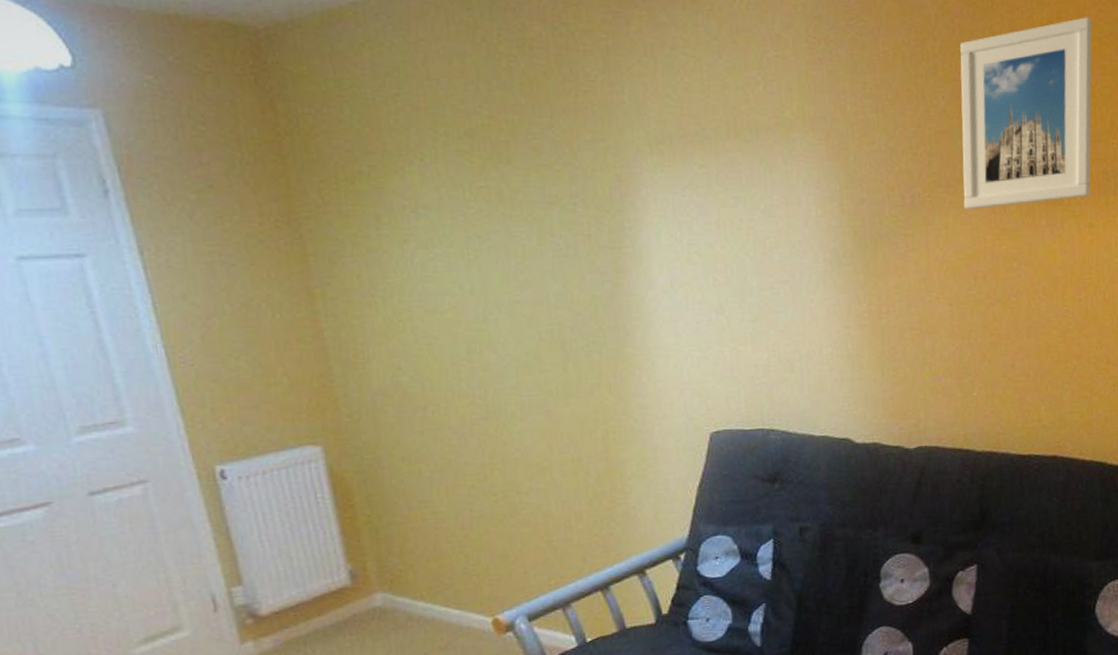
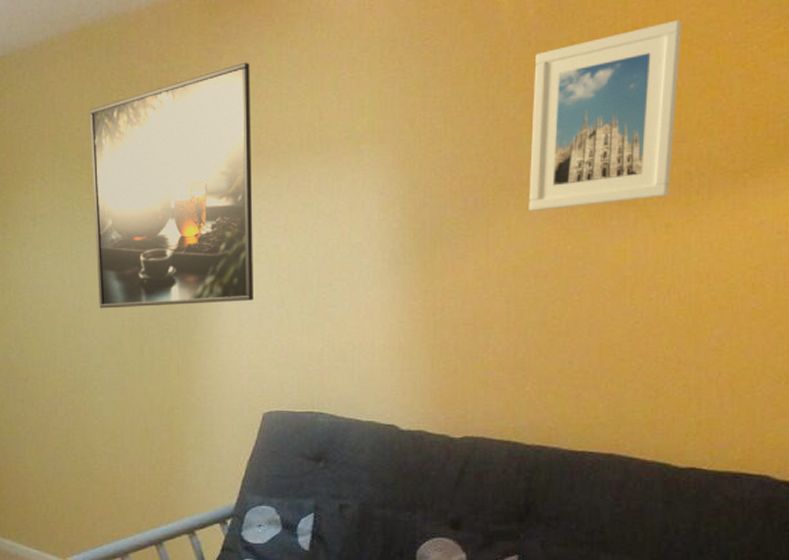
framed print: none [473,31,689,319] -> present [89,62,253,309]

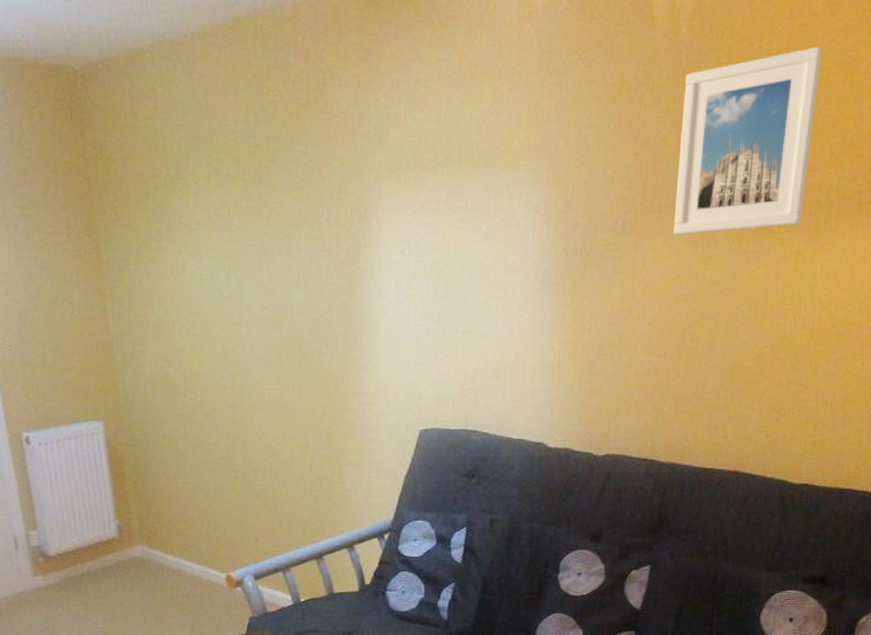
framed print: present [89,62,253,309] -> none [244,66,411,323]

